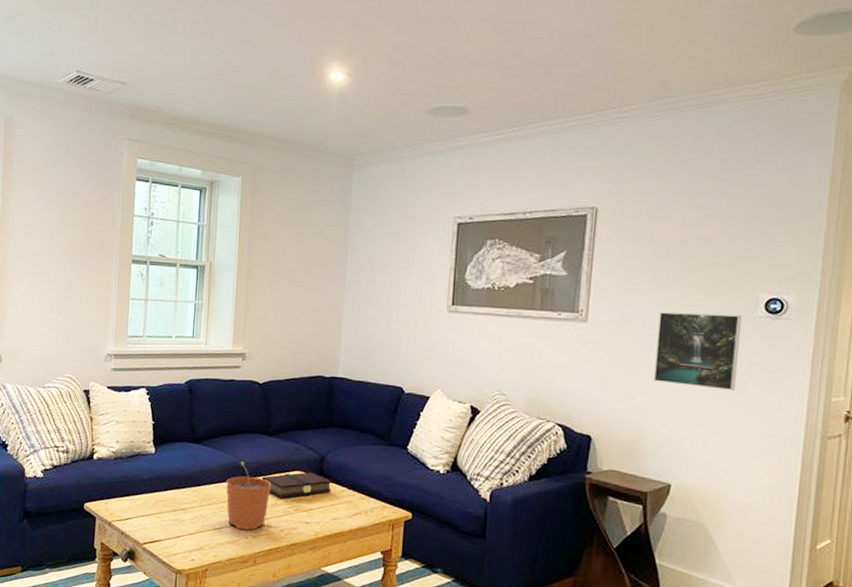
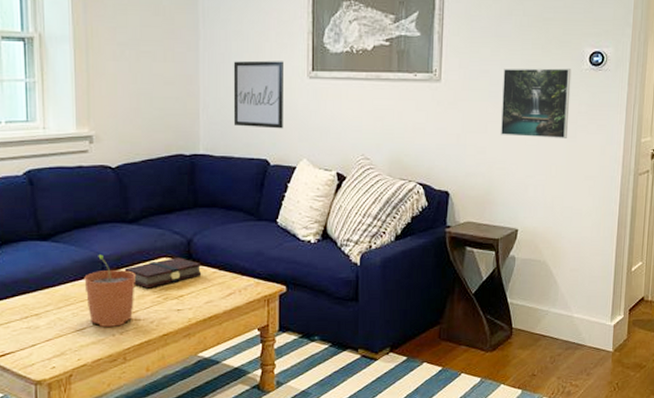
wall art: none [372,293,424,359] -> present [233,60,283,129]

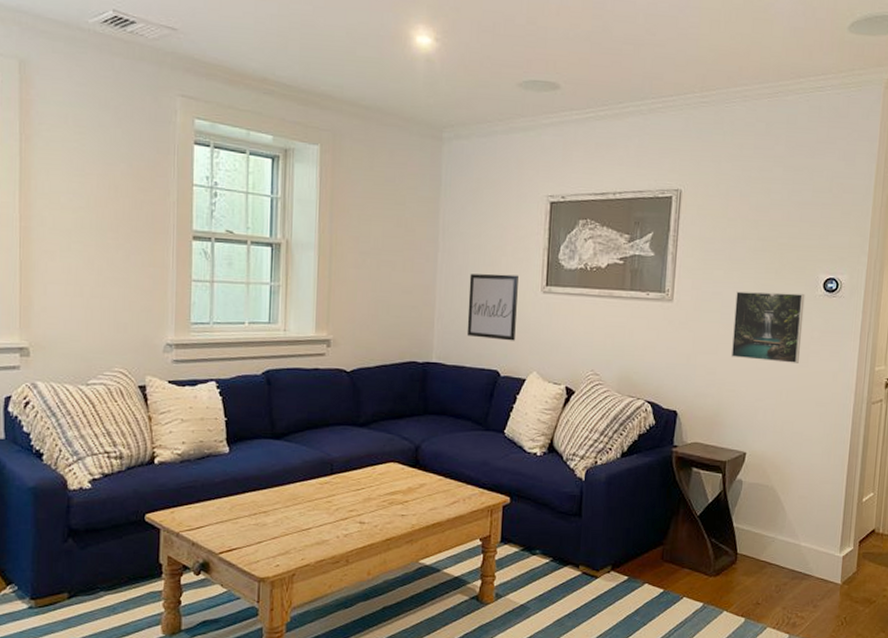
plant pot: present [84,254,137,327] -> none [313,456,364,528]
book: present [125,257,202,289] -> none [353,463,428,492]

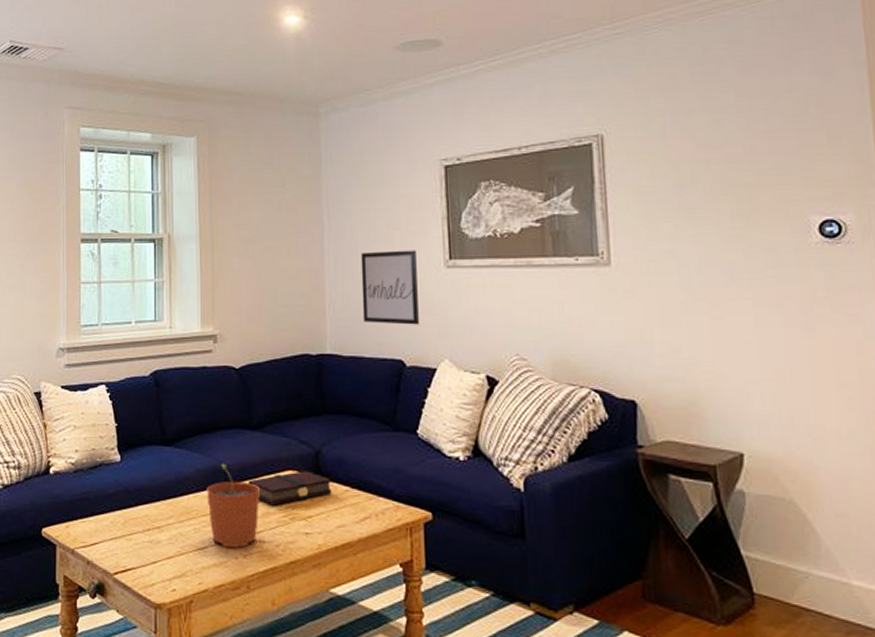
plant pot: none [313,456,364,528] -> present [207,463,261,548]
book: none [353,463,428,492] -> present [249,471,332,506]
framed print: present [730,291,805,363] -> none [695,243,801,332]

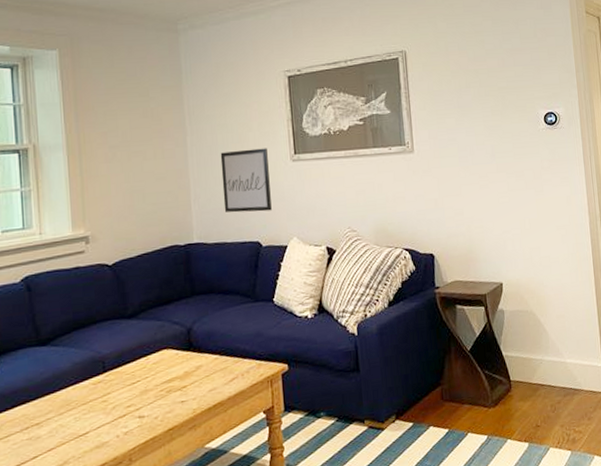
plant pot: present [207,463,261,548] -> none [85,353,138,429]
book: present [249,471,332,506] -> none [126,347,204,383]

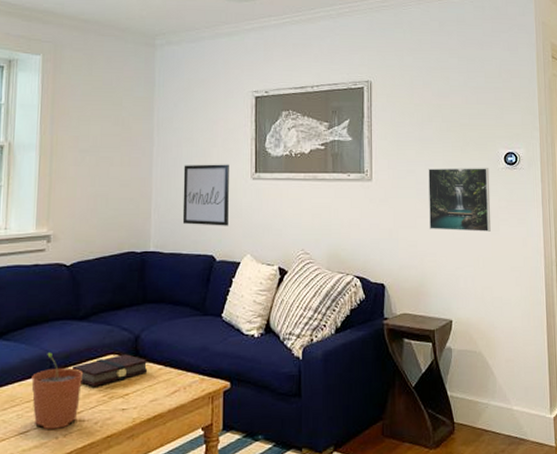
plant pot: none [85,353,138,429] -> present [31,352,84,429]
book: none [126,347,204,383] -> present [73,354,148,387]
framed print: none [469,130,535,196] -> present [428,168,491,232]

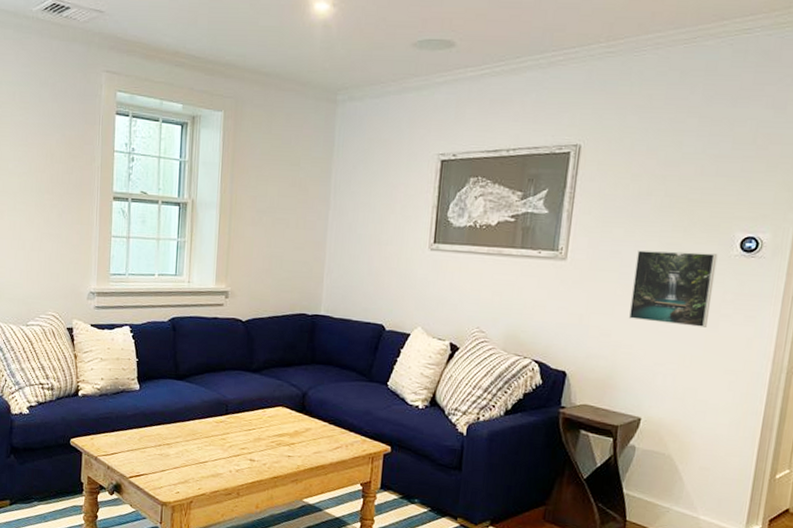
plant pot: present [31,352,84,429] -> none [210,397,255,464]
book: present [73,354,148,387] -> none [245,407,314,433]
wall art: present [182,164,229,226] -> none [354,231,407,297]

